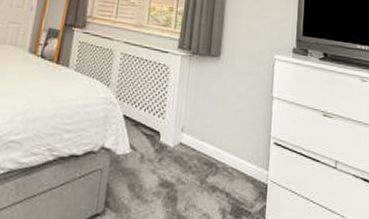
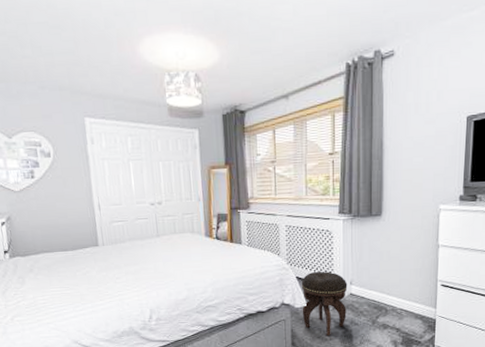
footstool: none [123,111,179,197] -> present [301,271,348,336]

